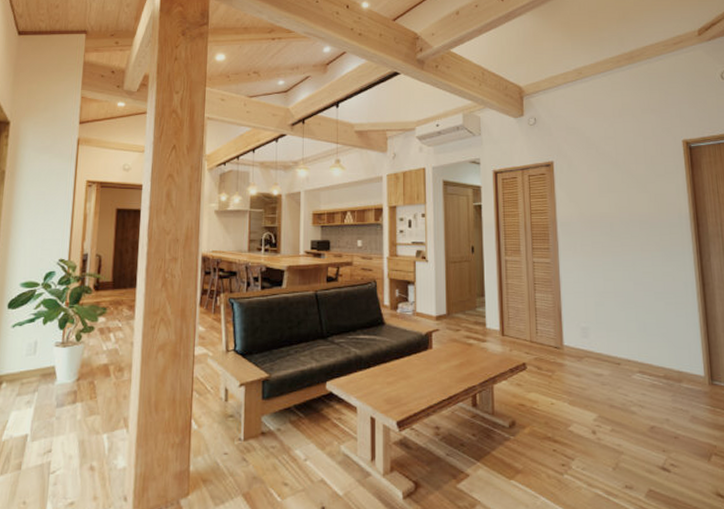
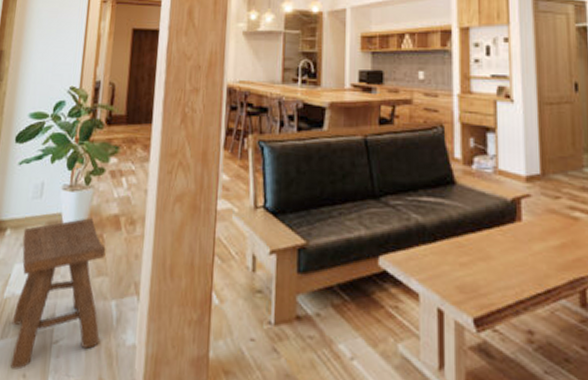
stool: none [11,367,97,498] -> present [10,217,106,370]

